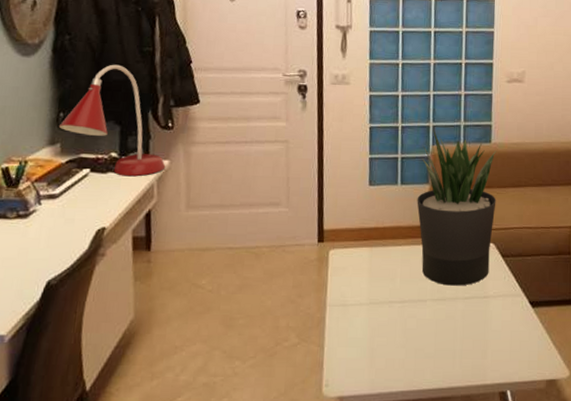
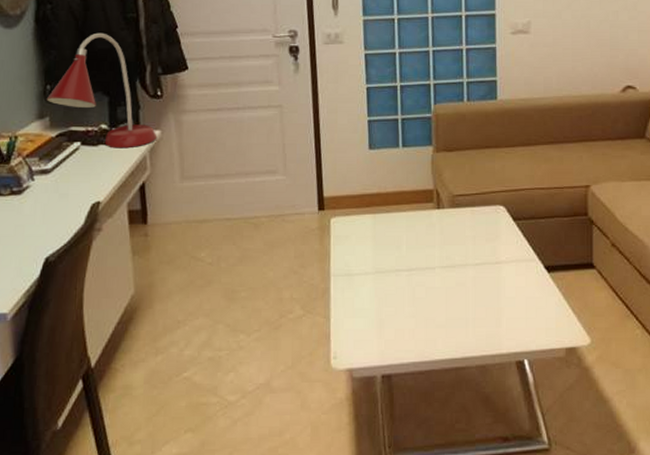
planter: present [417,129,497,286] -> none [420,87,505,252]

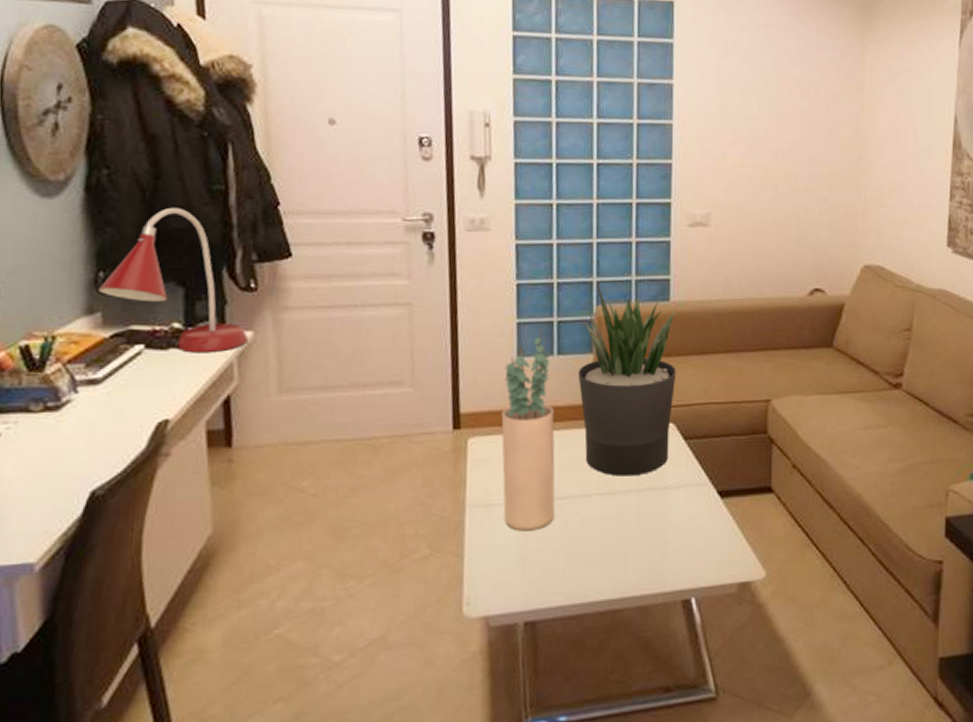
vase: none [357,124,404,297] -> present [501,327,555,531]
planter: none [420,87,505,252] -> present [578,286,677,476]

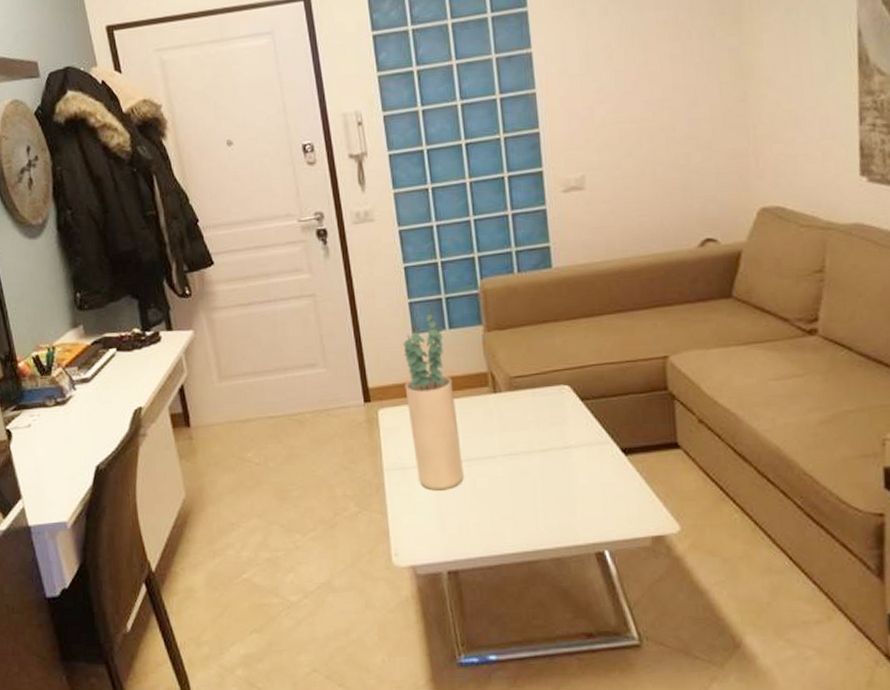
desk lamp: present [97,207,249,353] -> none [77,234,191,352]
planter: present [578,286,677,476] -> none [469,260,567,438]

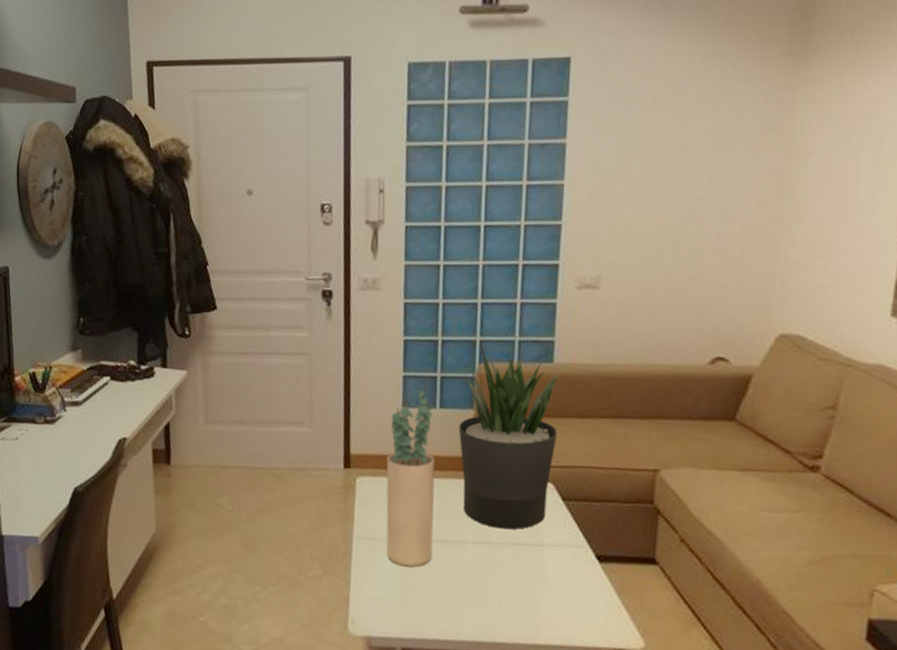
planter: none [469,260,567,438] -> present [458,344,561,530]

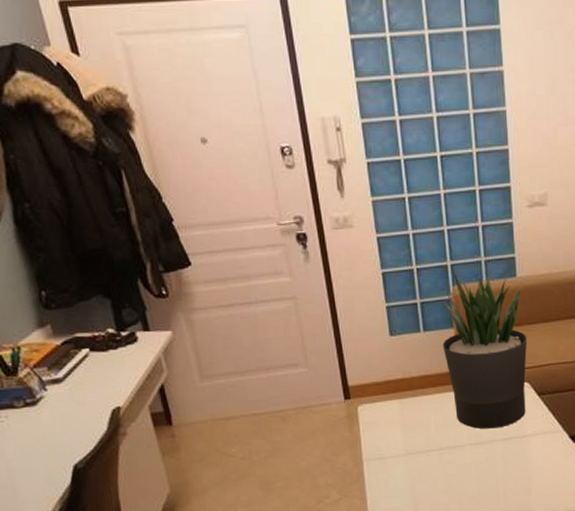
vase: present [386,381,435,568] -> none [381,309,435,477]

